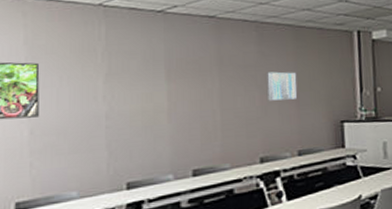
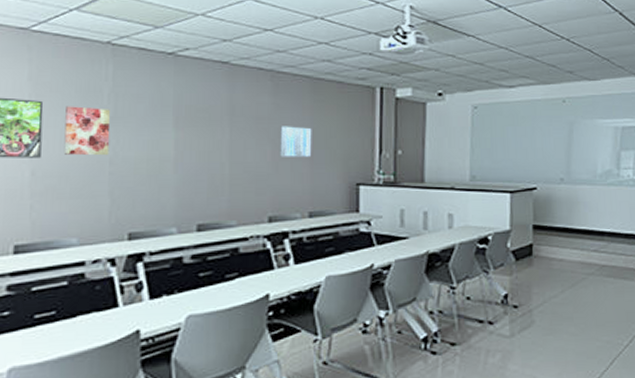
wall art: none [61,66,105,113] -> present [63,106,111,156]

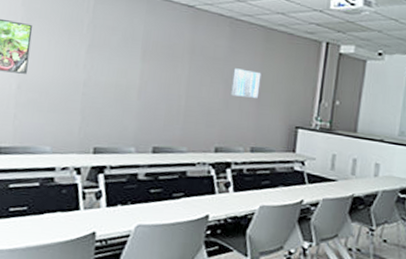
wall art: present [63,106,111,156] -> none [46,31,88,78]

